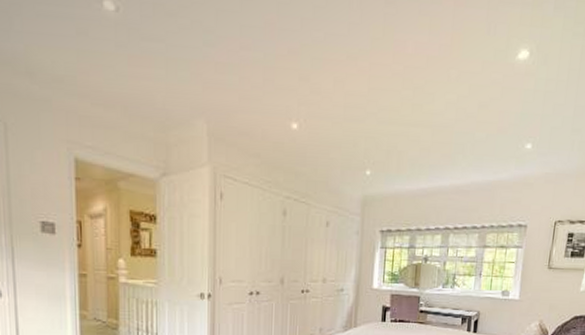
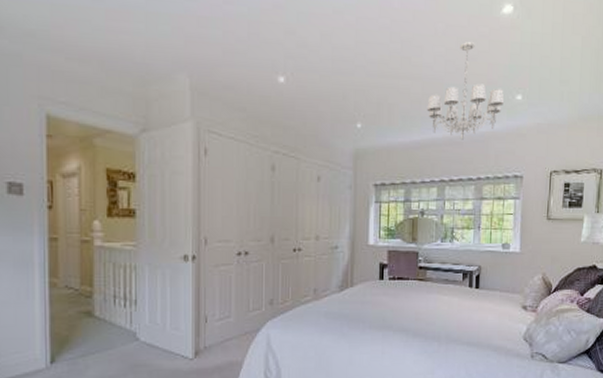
chandelier: none [435,89,514,189] -> present [427,42,505,140]

